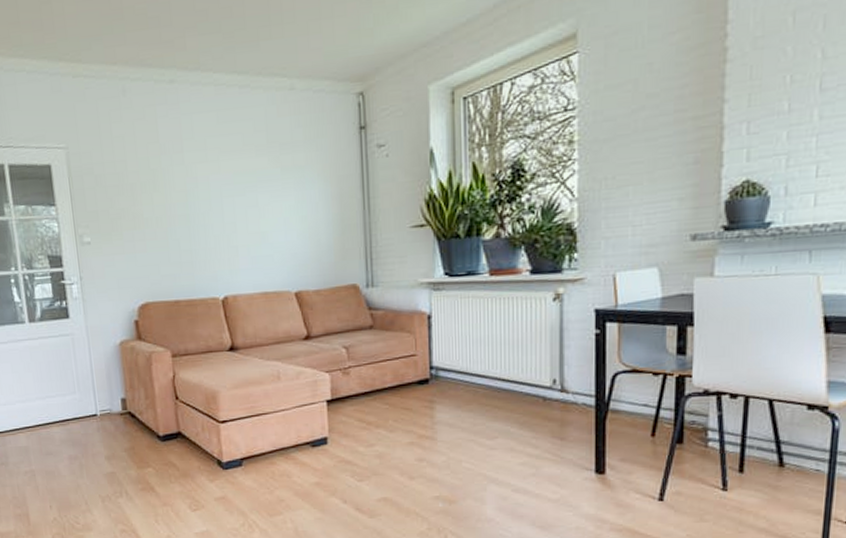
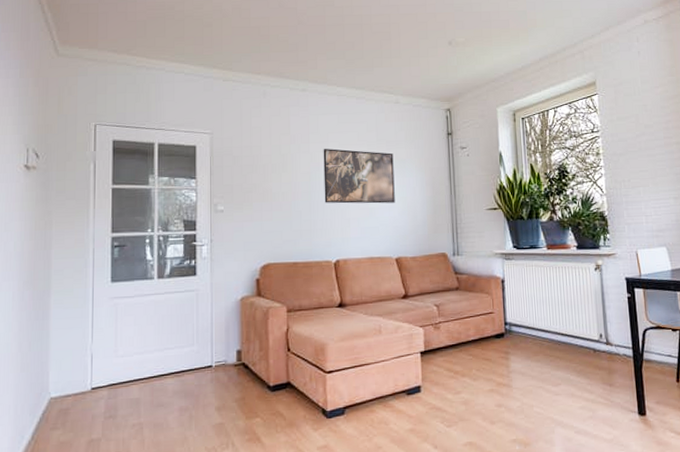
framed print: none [200,158,293,228] -> present [323,149,395,204]

